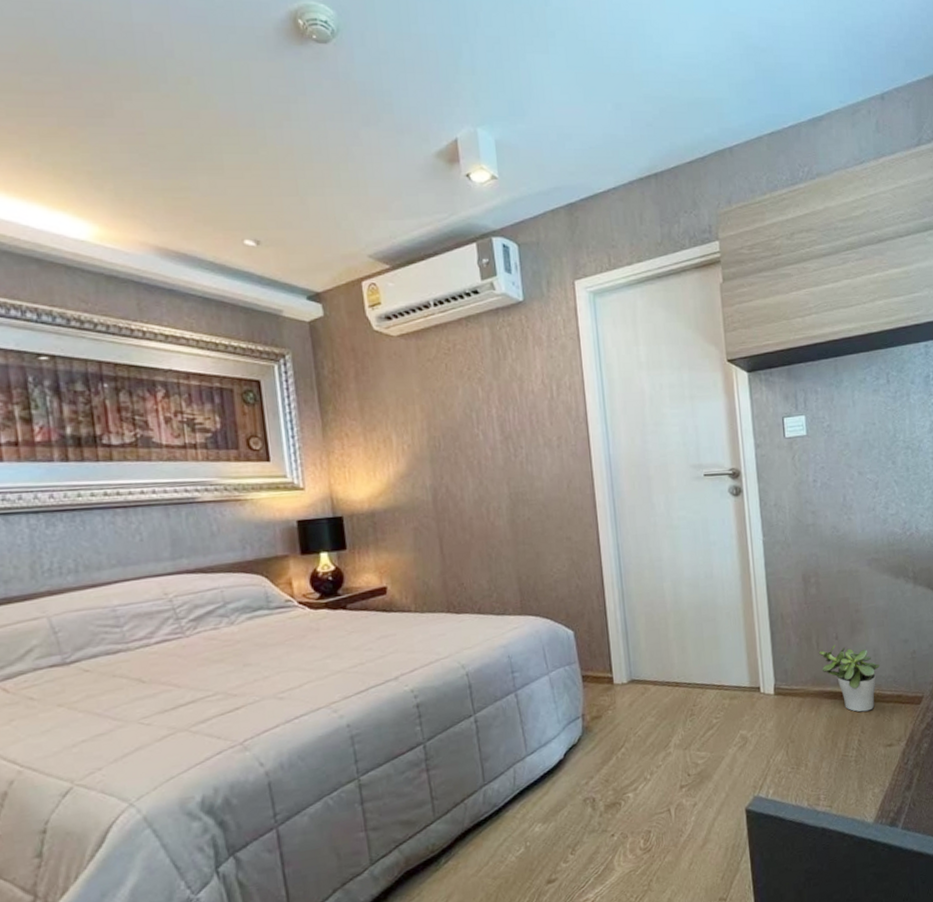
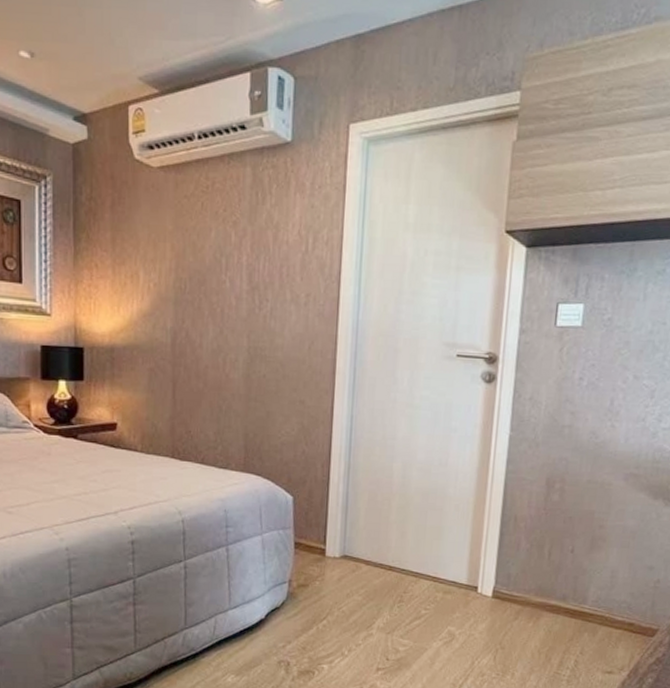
potted plant: present [819,644,880,712] -> none [549,557,616,633]

